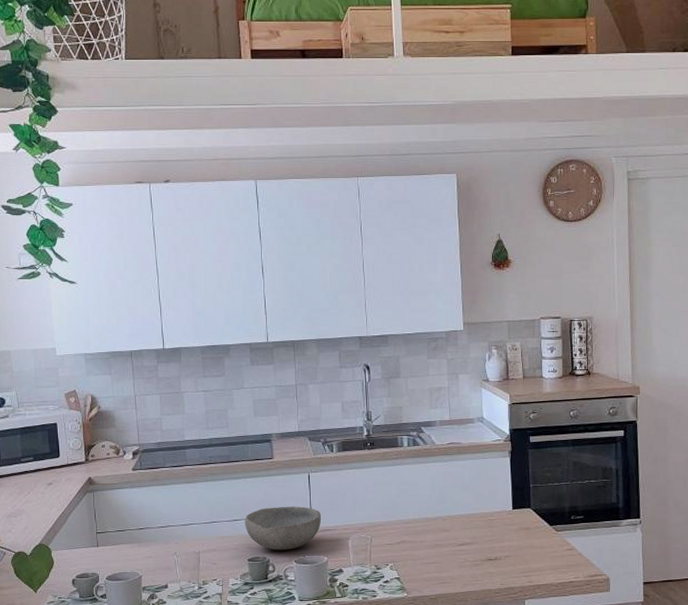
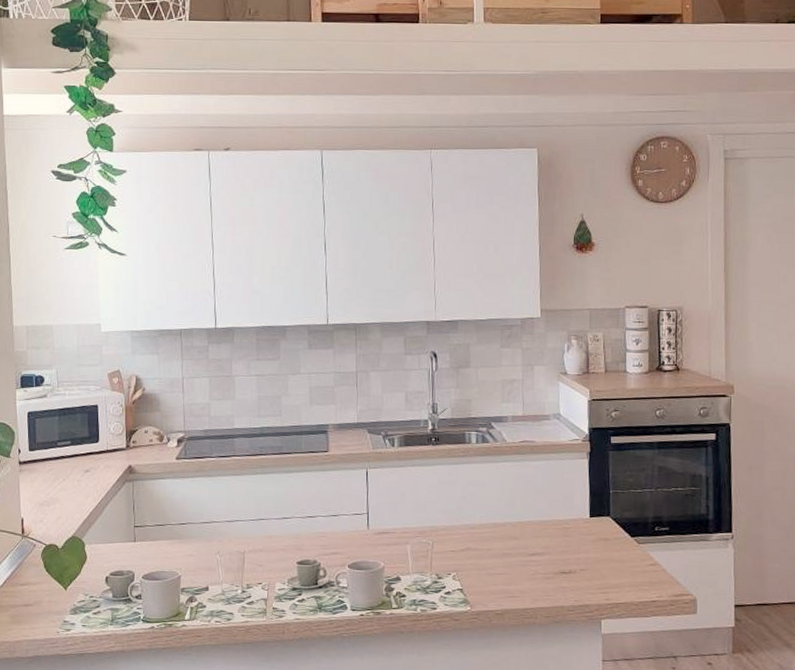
bowl: present [244,506,322,550] -> none [294,504,379,554]

